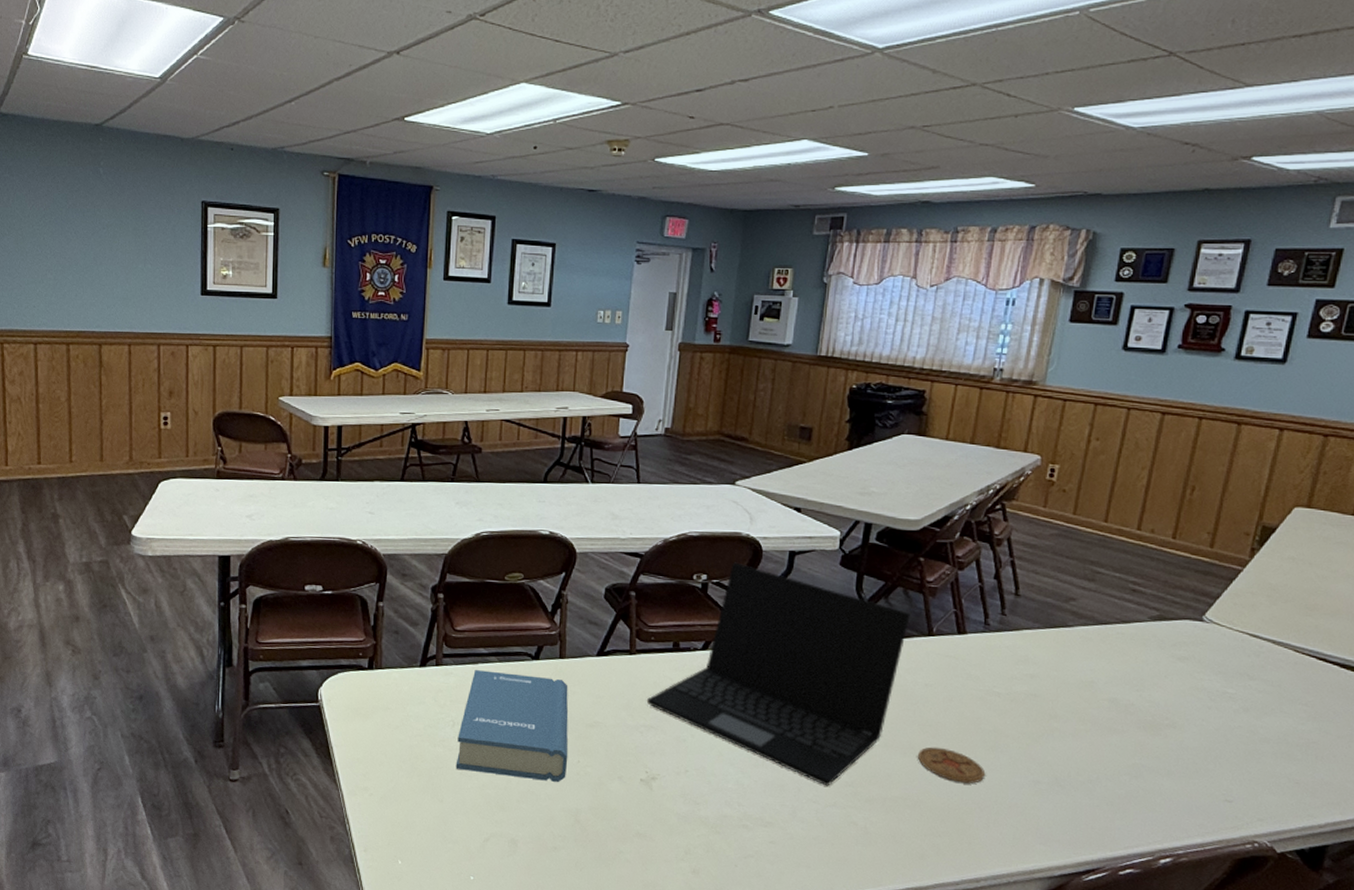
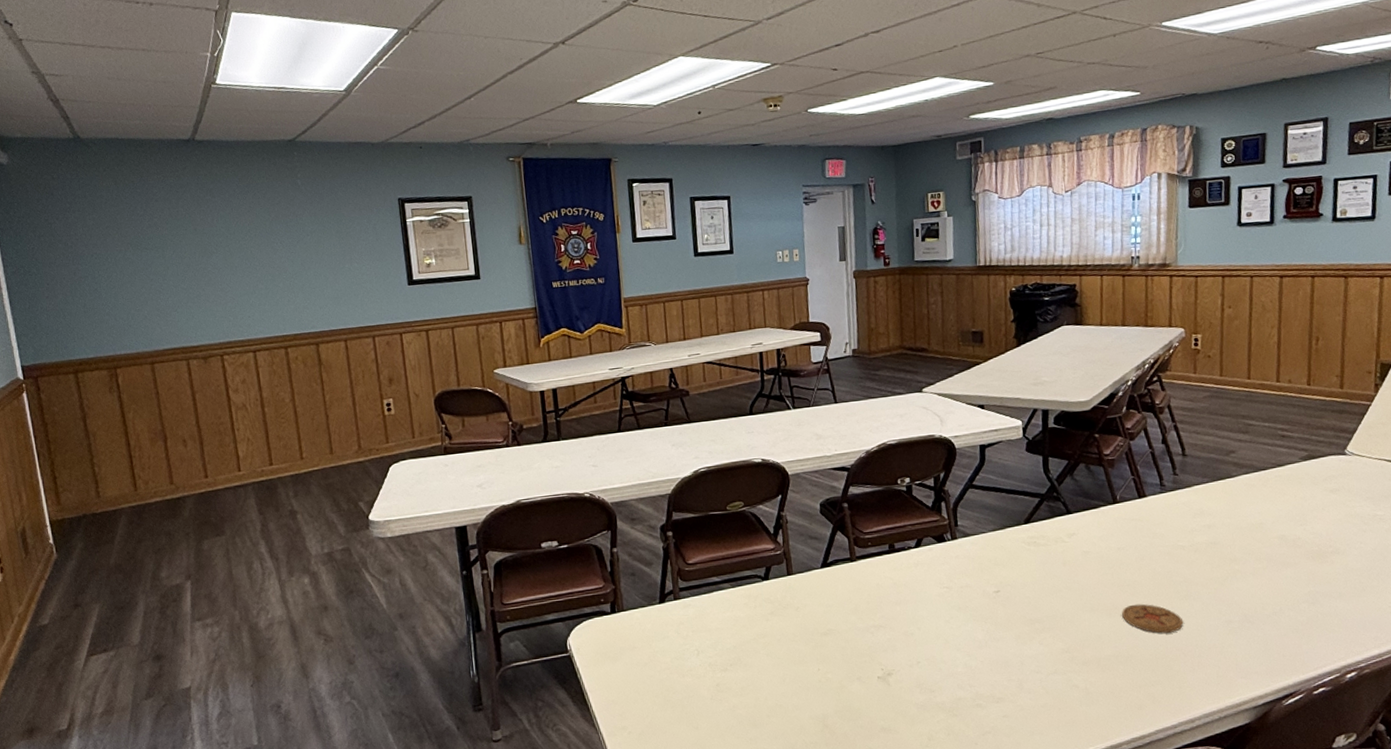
hardback book: present [455,670,568,782] -> none [703,595,809,695]
laptop: present [646,562,911,786] -> none [872,462,1096,656]

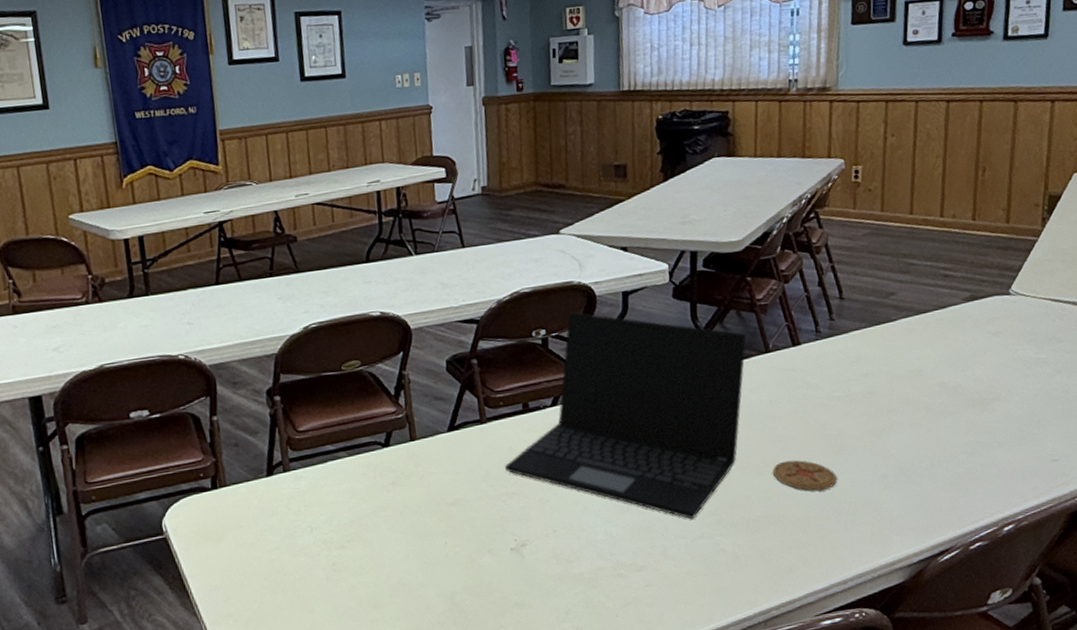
laptop: none [872,462,1096,656] -> present [504,312,747,519]

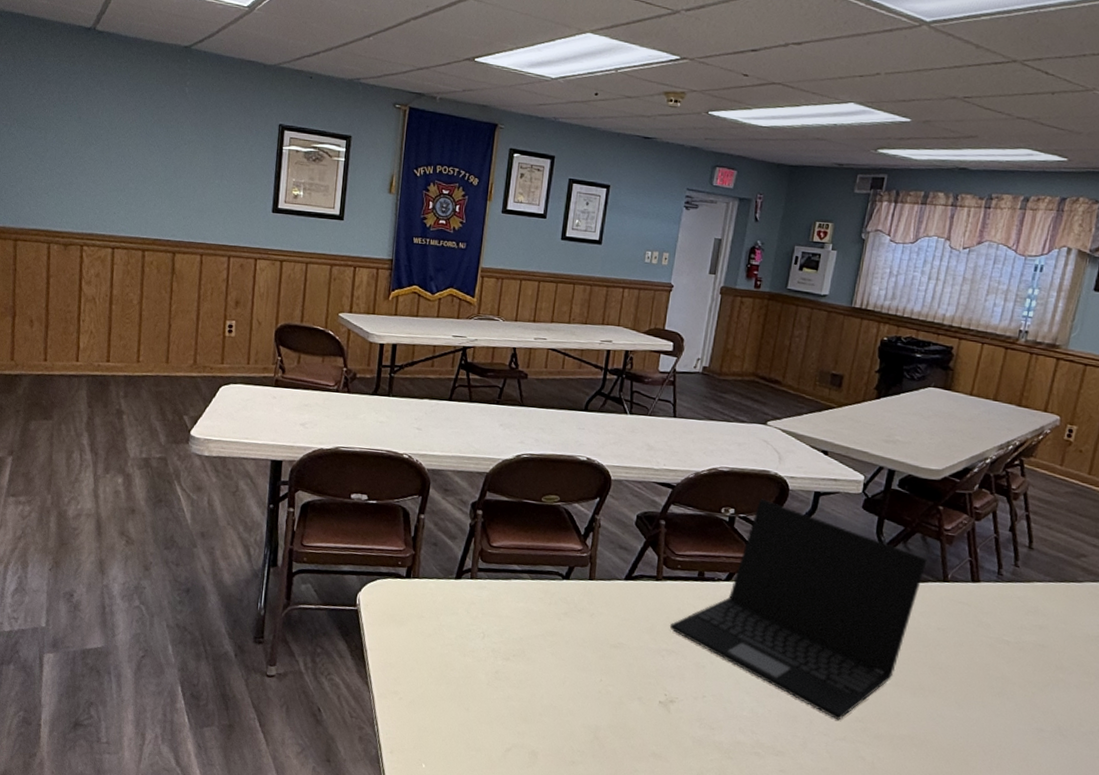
coaster: present [773,460,838,491] -> none [927,689,991,727]

